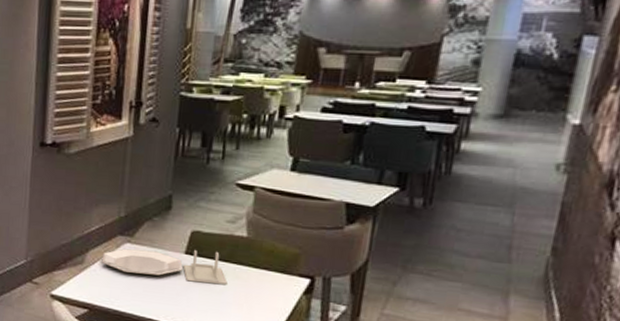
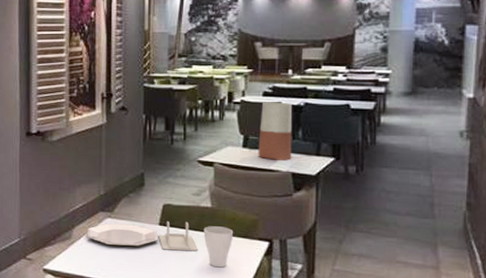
cup: none [235,258,271,305] -> present [203,226,234,268]
vase: none [308,119,355,188] -> present [258,102,293,160]

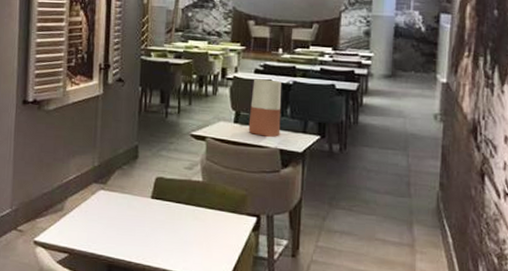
plate: present [86,223,158,246] -> none [79,195,150,219]
napkin holder: present [158,220,198,252] -> none [150,194,188,226]
cup: present [203,226,234,268] -> none [194,200,224,243]

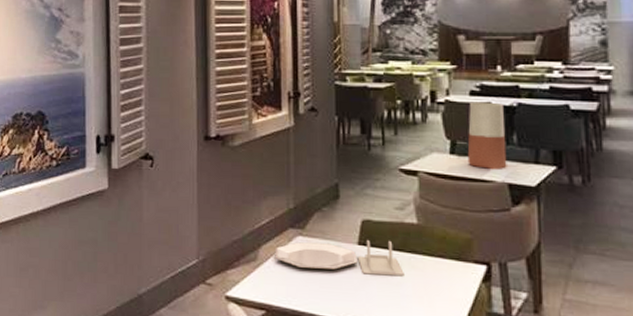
plate: none [79,195,150,219] -> present [275,242,357,270]
napkin holder: none [150,194,188,226] -> present [357,239,404,277]

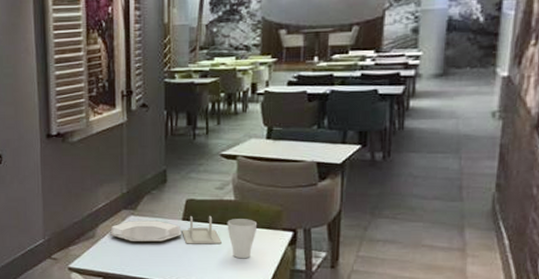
cup: none [409,246,445,296] -> present [227,219,258,259]
vase: present [467,102,507,169] -> none [282,91,318,150]

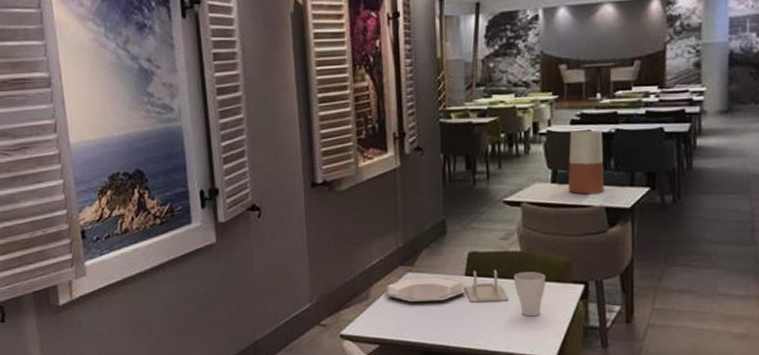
vase: none [282,91,318,150] -> present [568,130,605,195]

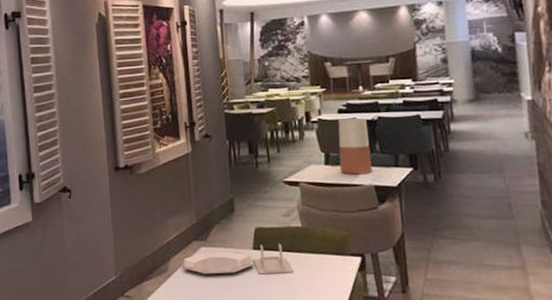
cup: present [513,272,547,317] -> none [296,245,327,288]

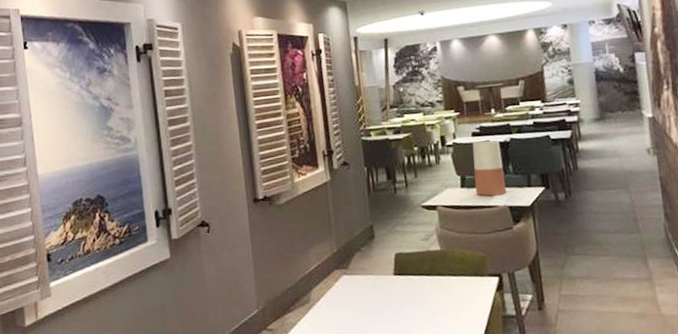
plate: present [182,251,254,275] -> none [324,278,395,303]
napkin holder: present [253,243,293,274] -> none [394,267,434,300]

